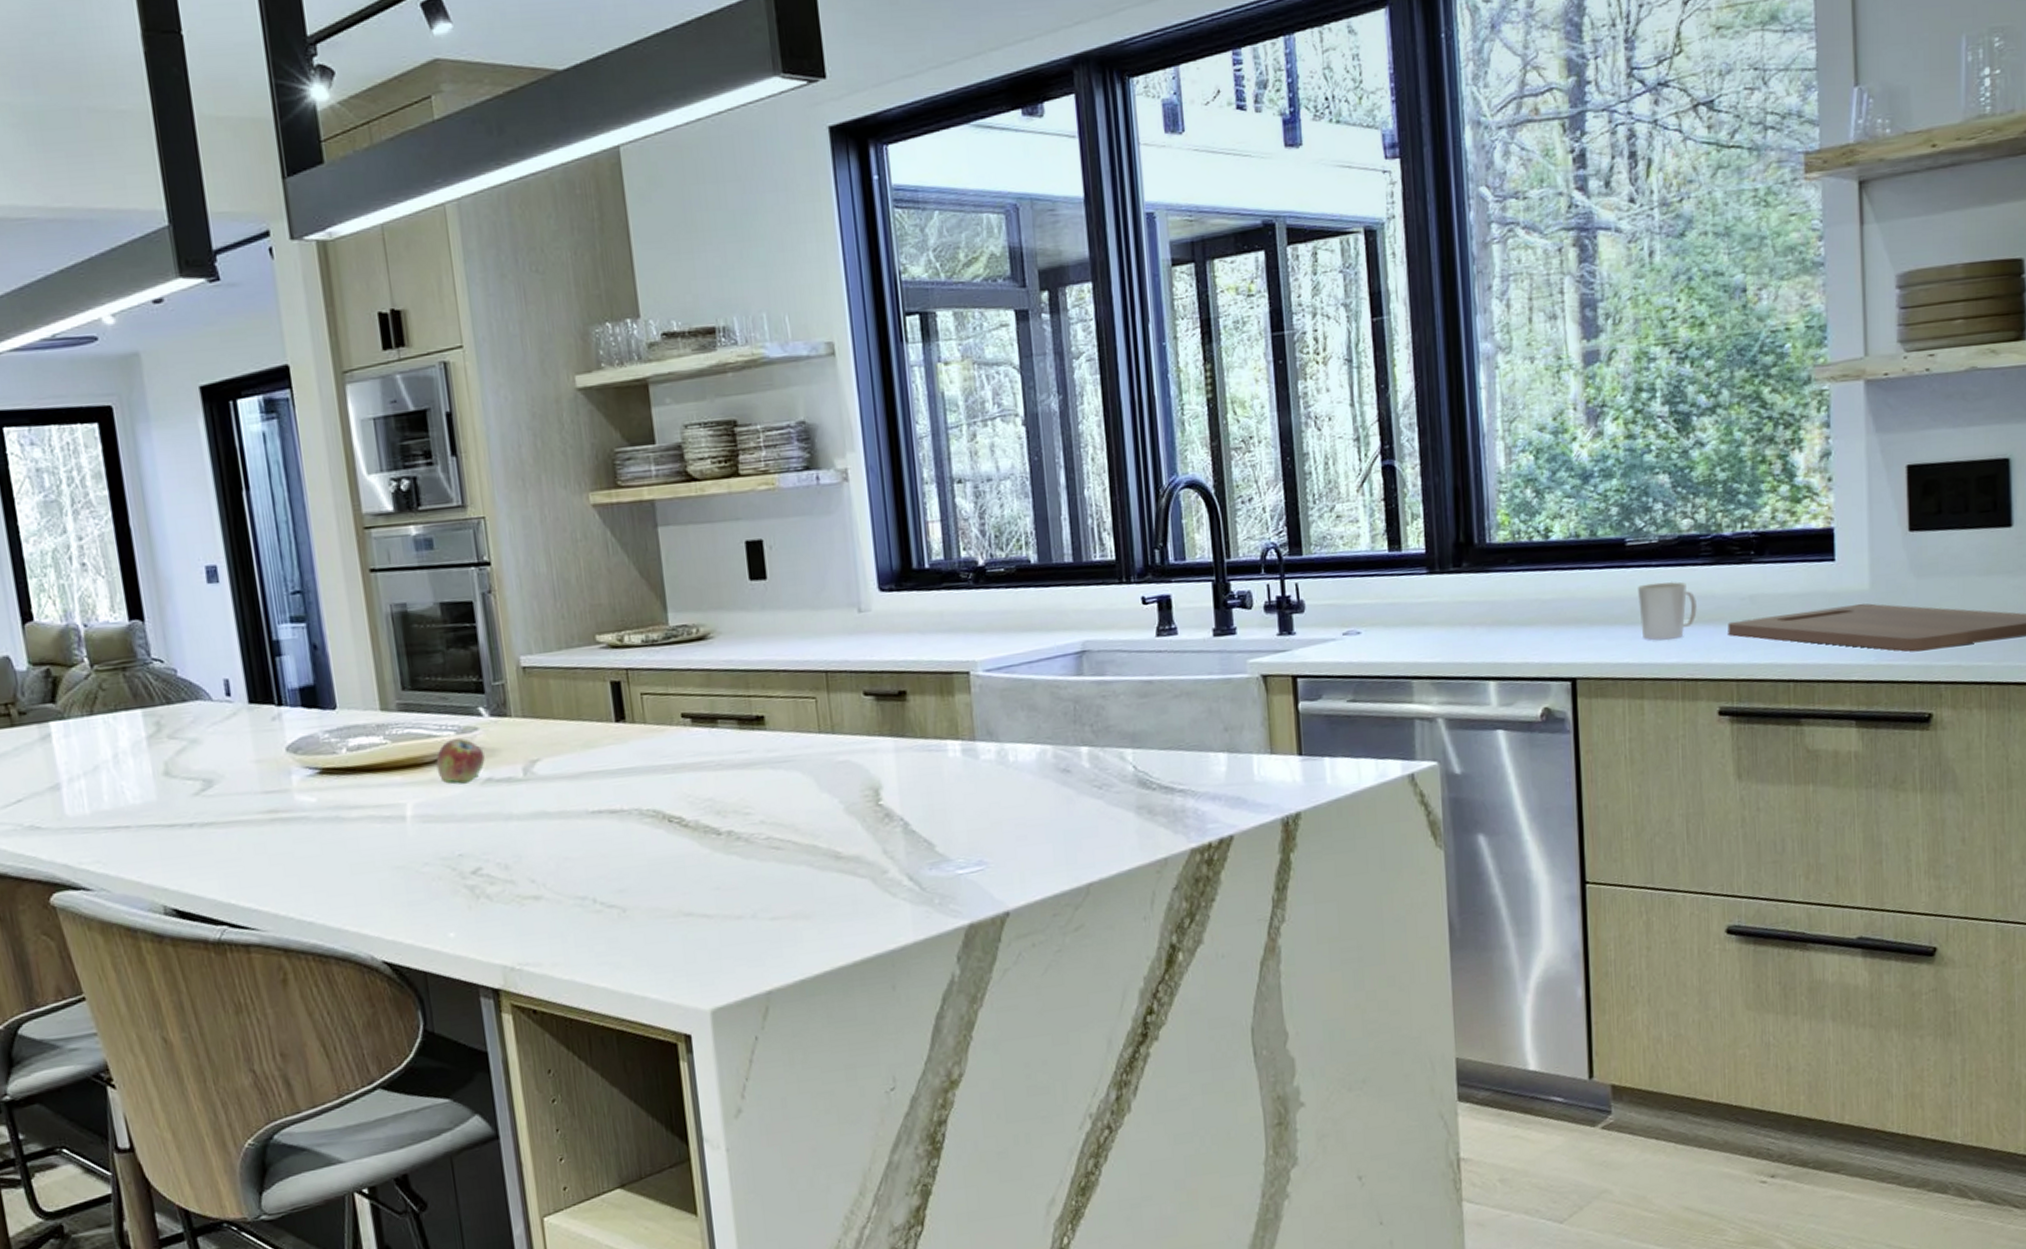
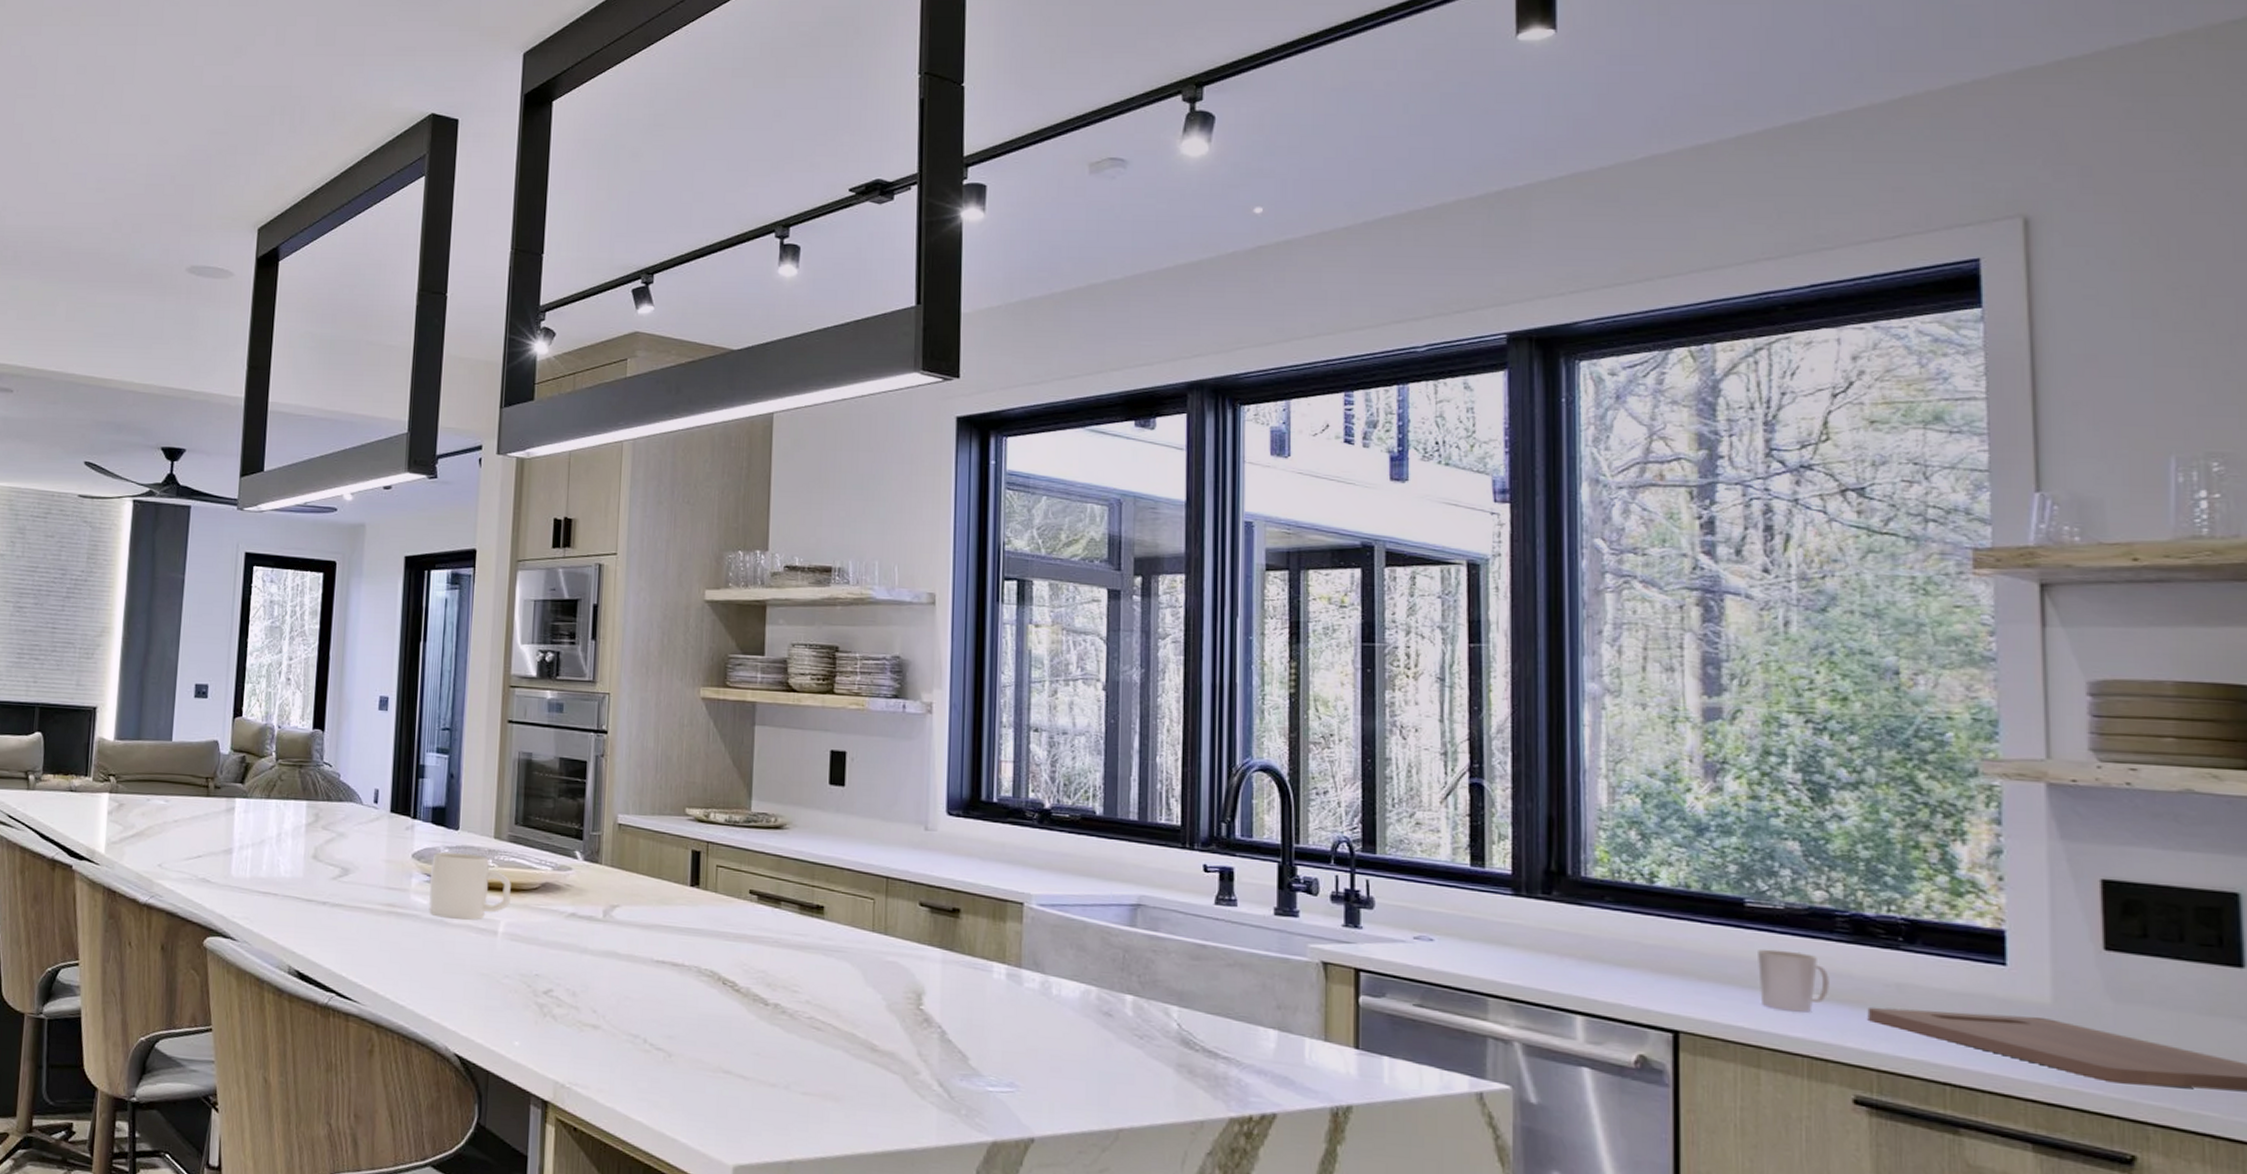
mug: none [311,733,414,814] -> present [429,852,511,921]
fruit: present [436,738,485,785] -> none [531,874,573,915]

